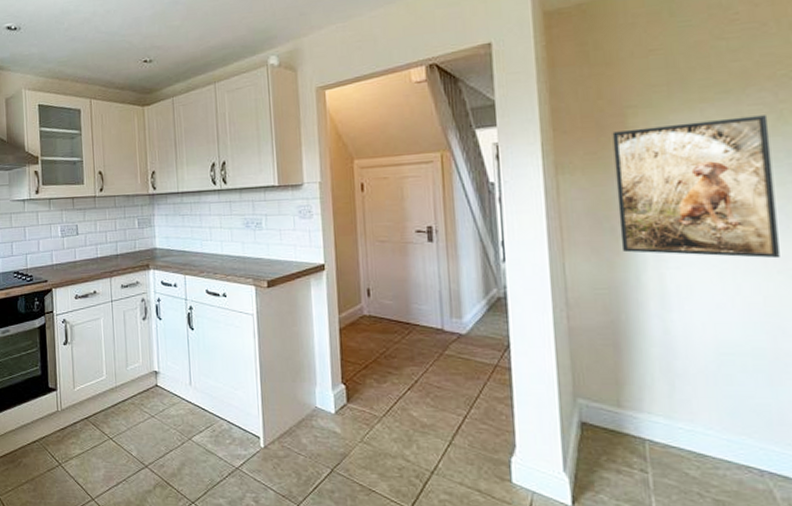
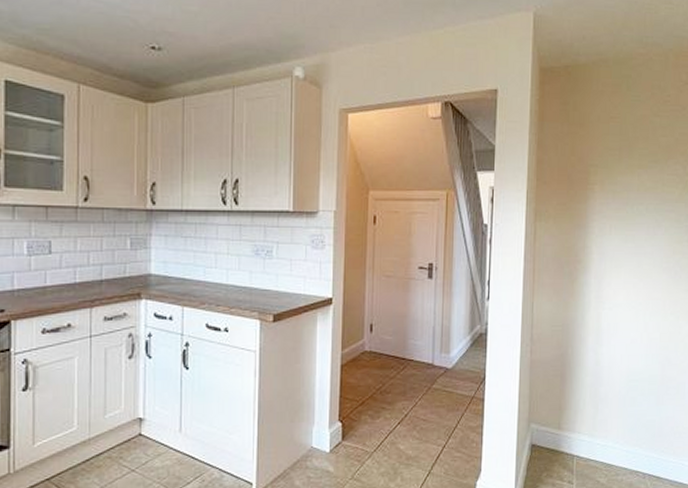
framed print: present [612,115,780,259] -> none [575,184,678,303]

